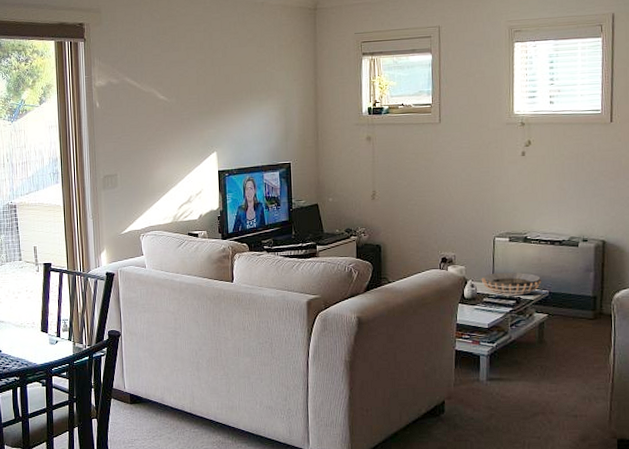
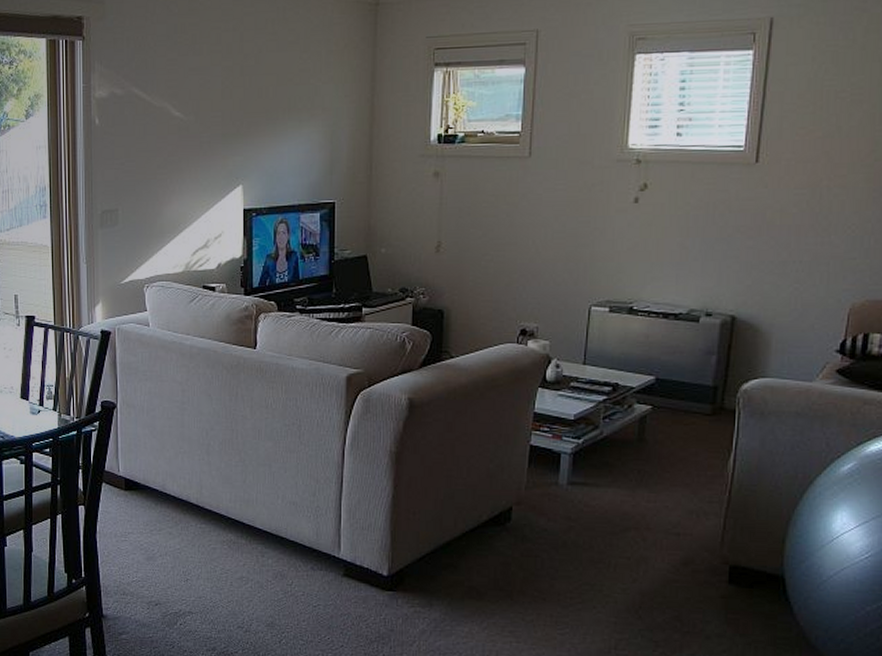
decorative bowl: present [481,272,542,296] -> none [569,351,648,381]

